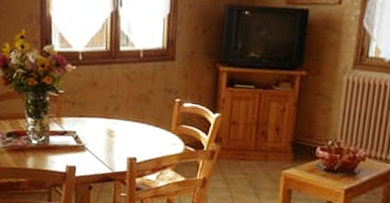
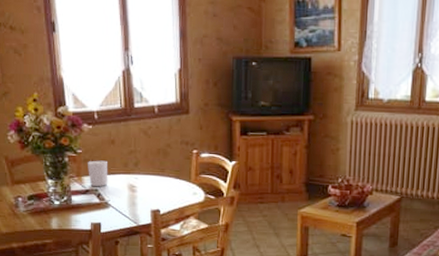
candle holder: none [68,101,88,130] -> present [88,160,108,187]

